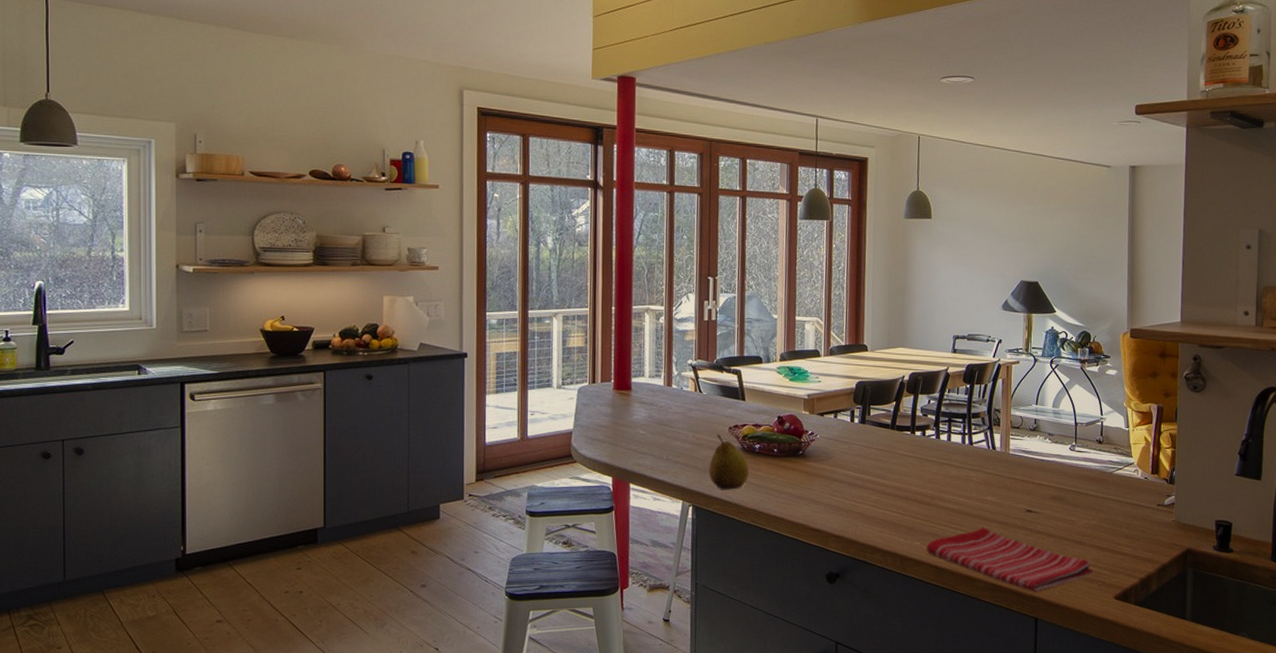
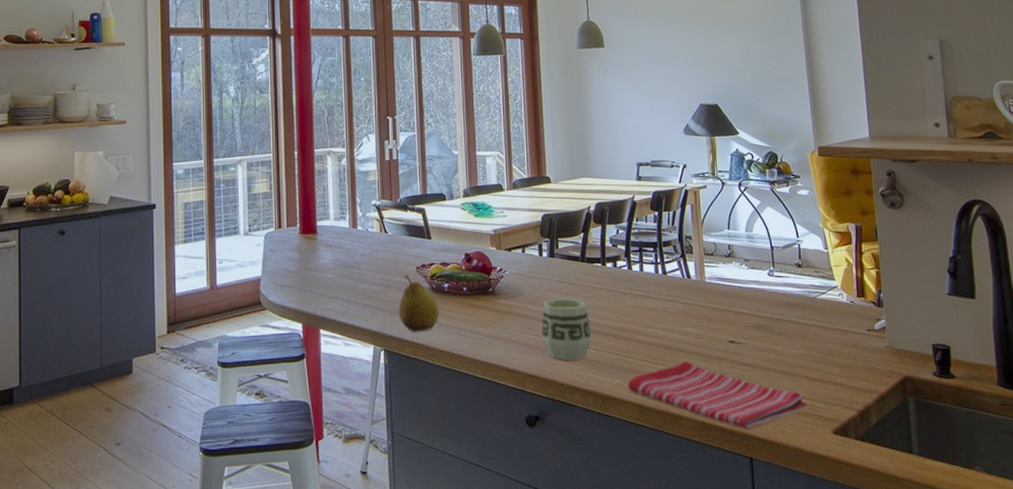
cup: none [847,463,896,522] -> present [541,298,593,360]

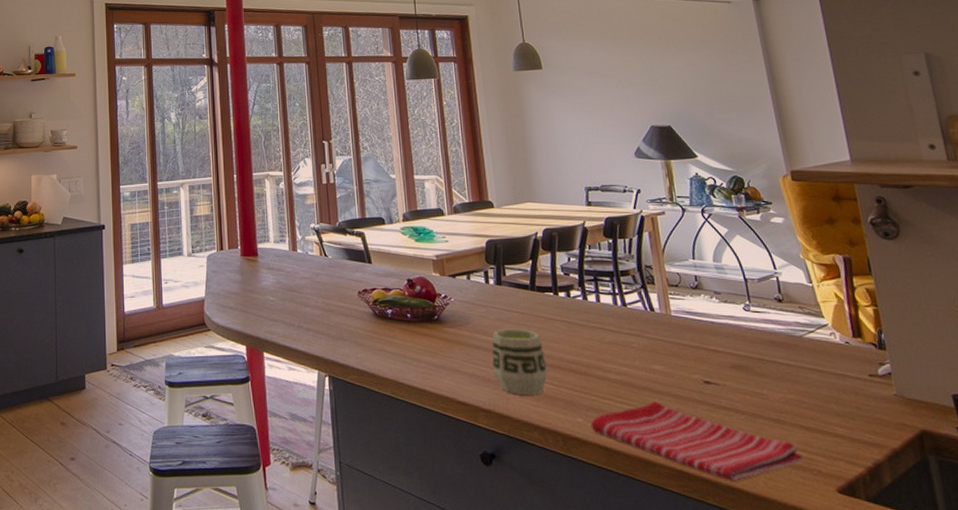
fruit: present [398,275,439,332] -> none [341,300,384,358]

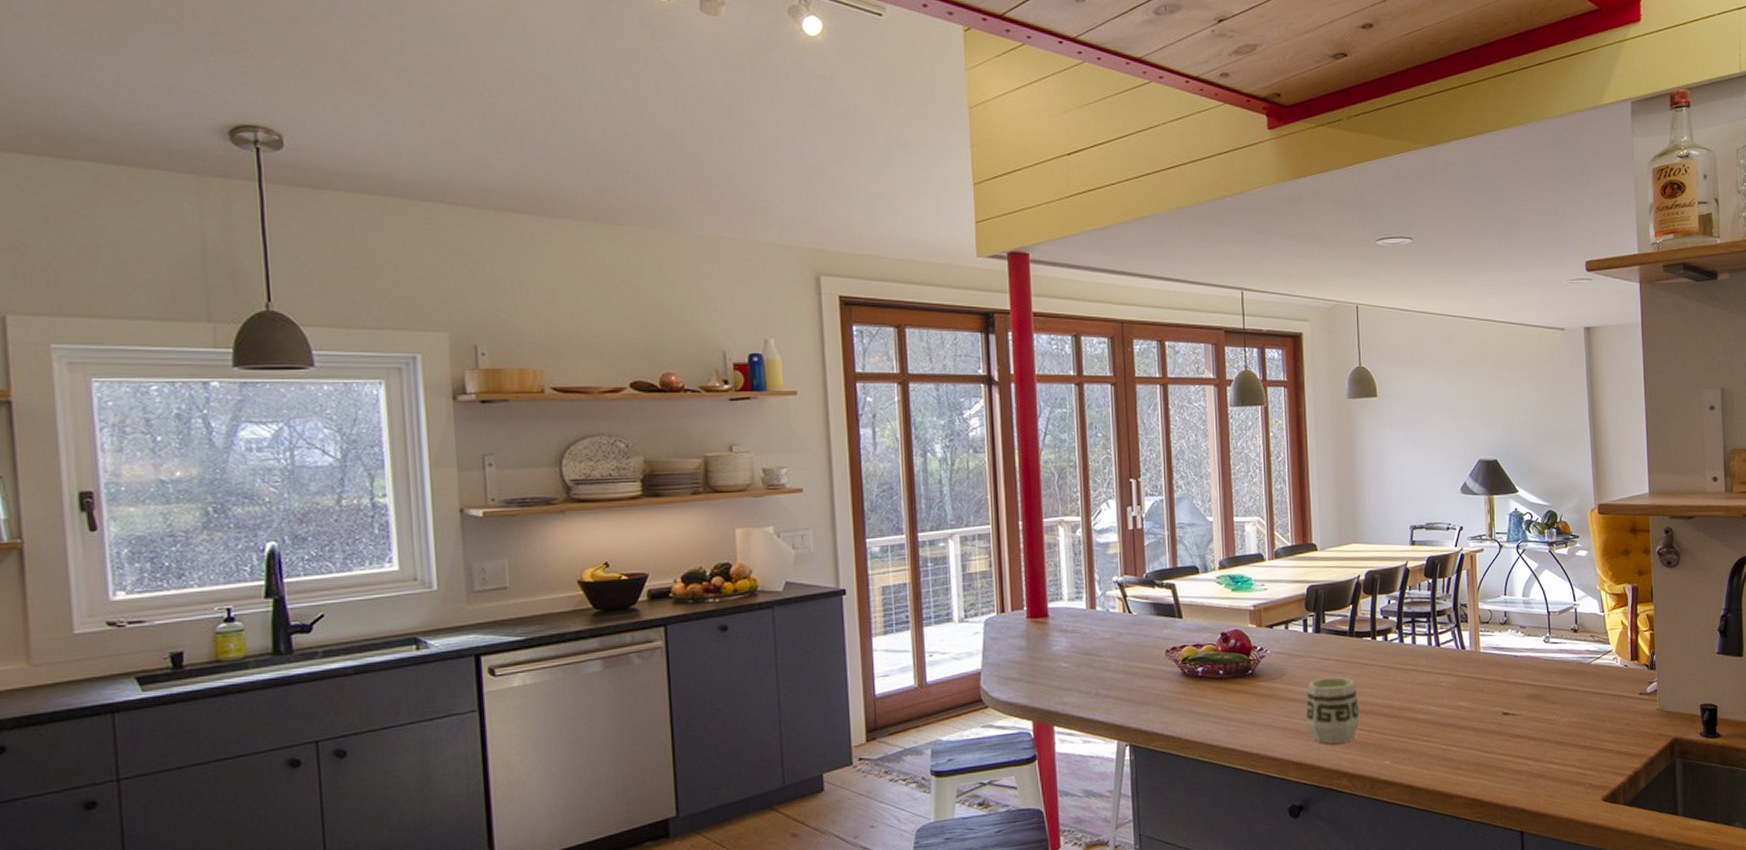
dish towel: present [590,401,804,482] -> none [1397,736,1579,803]

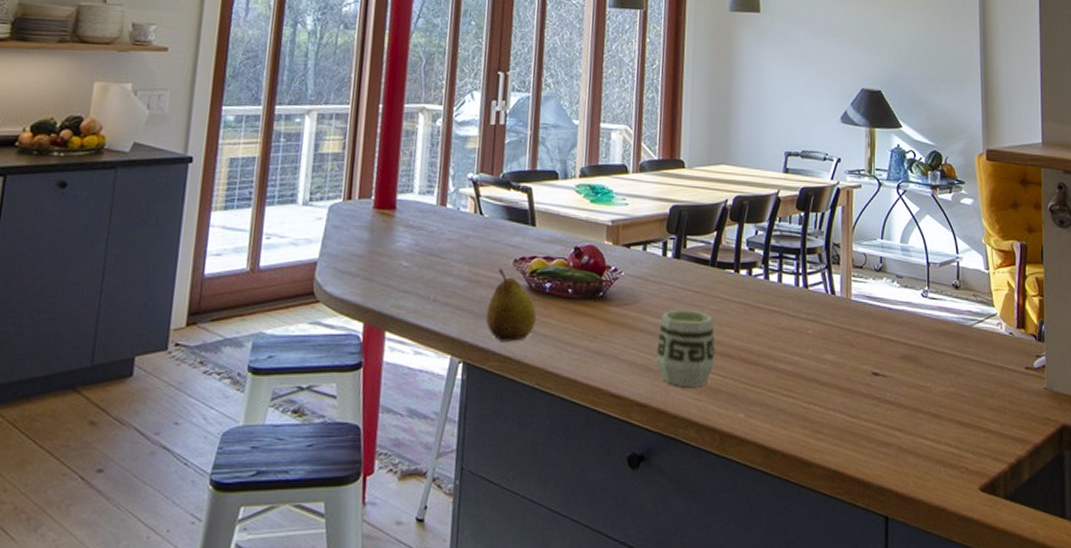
fruit: none [1145,660,1192,723] -> present [486,269,536,341]

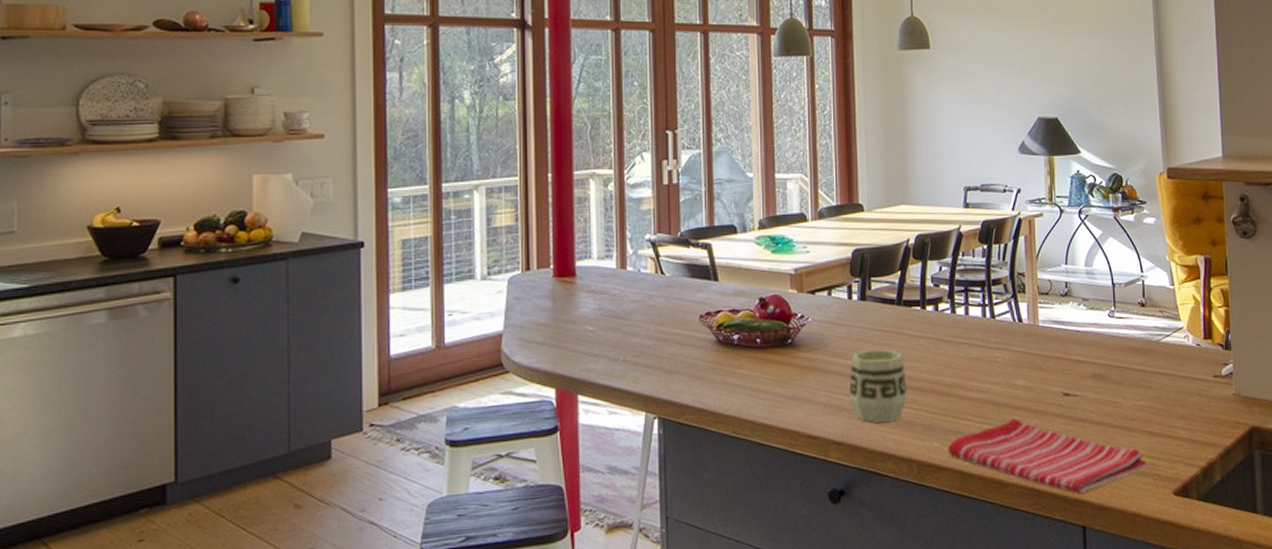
fruit: present [486,269,536,341] -> none [677,325,727,395]
dish towel: none [752,394,954,482] -> present [947,418,1147,494]

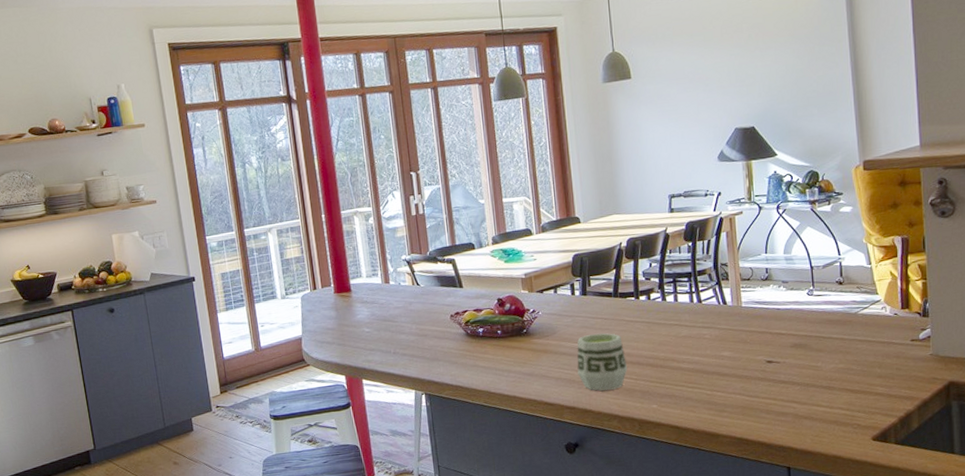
dish towel: present [947,418,1147,494] -> none [664,383,847,442]

